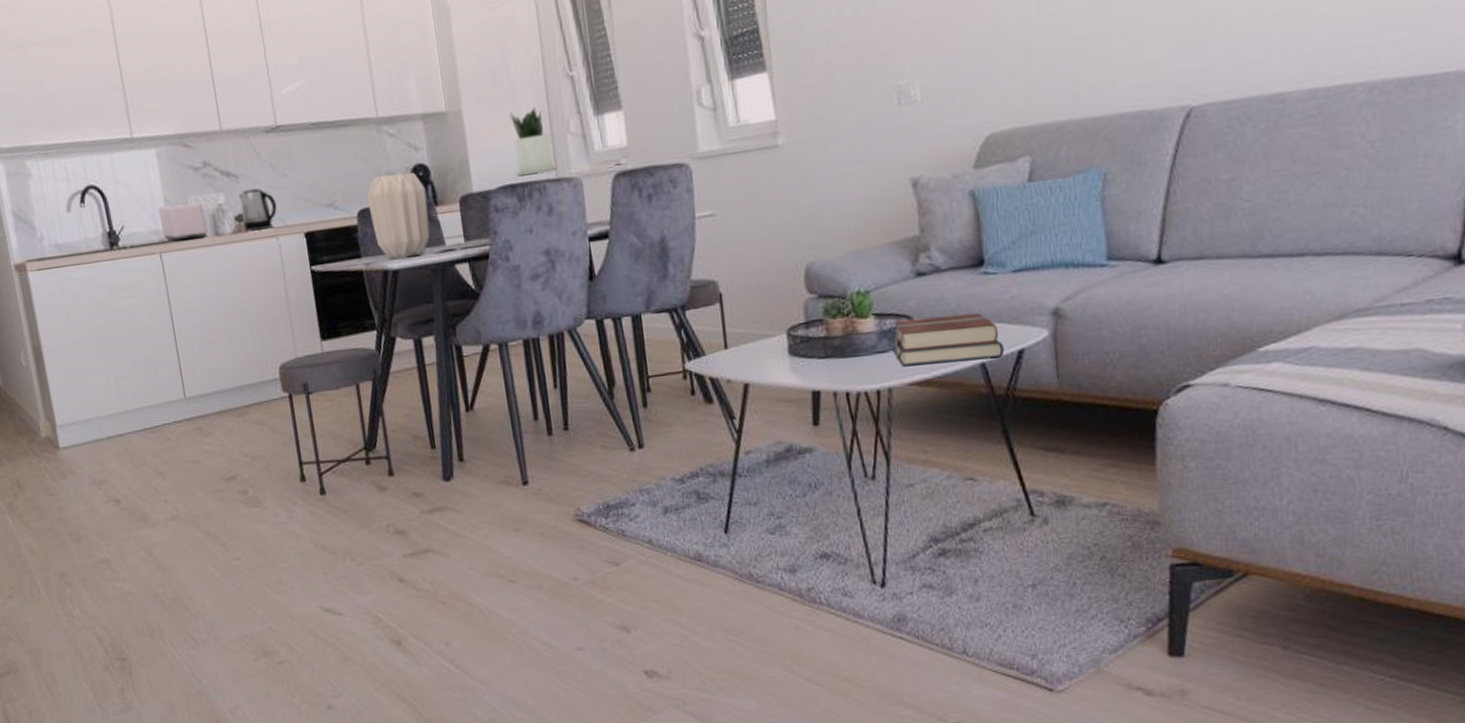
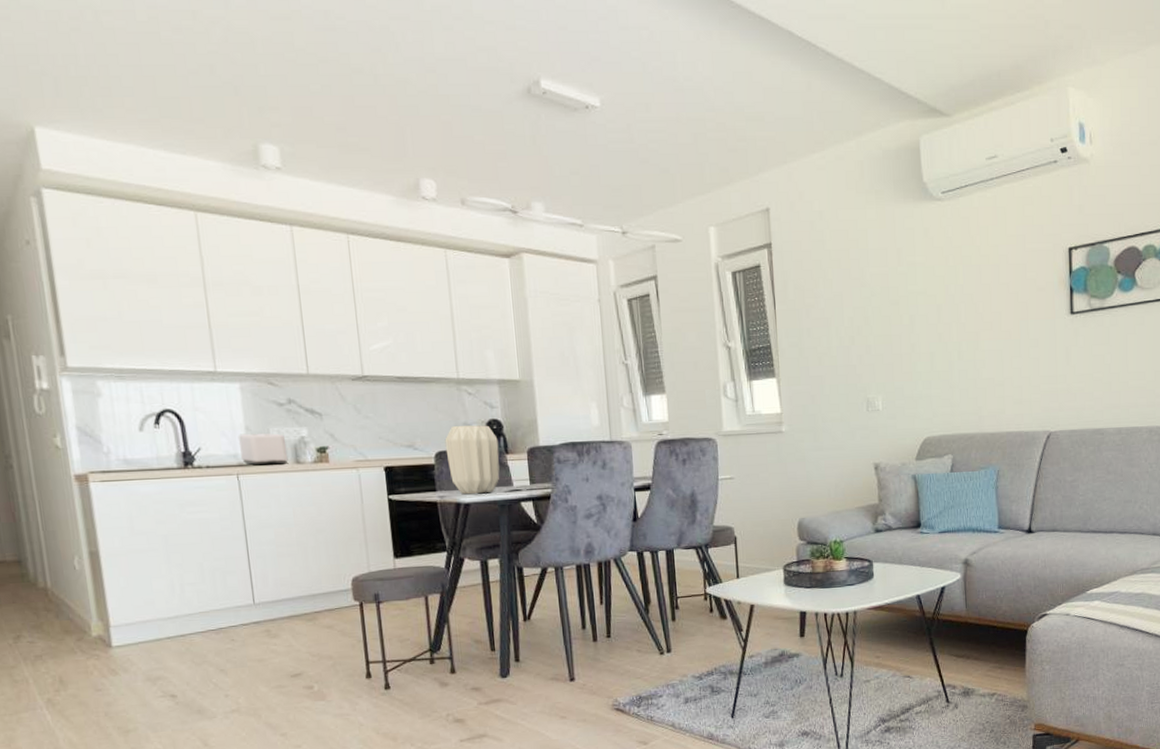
kettle: present [239,188,277,232] -> none [322,425,359,462]
planter: present [509,107,558,177] -> none [574,385,612,437]
books: present [892,312,1004,367] -> none [858,560,932,596]

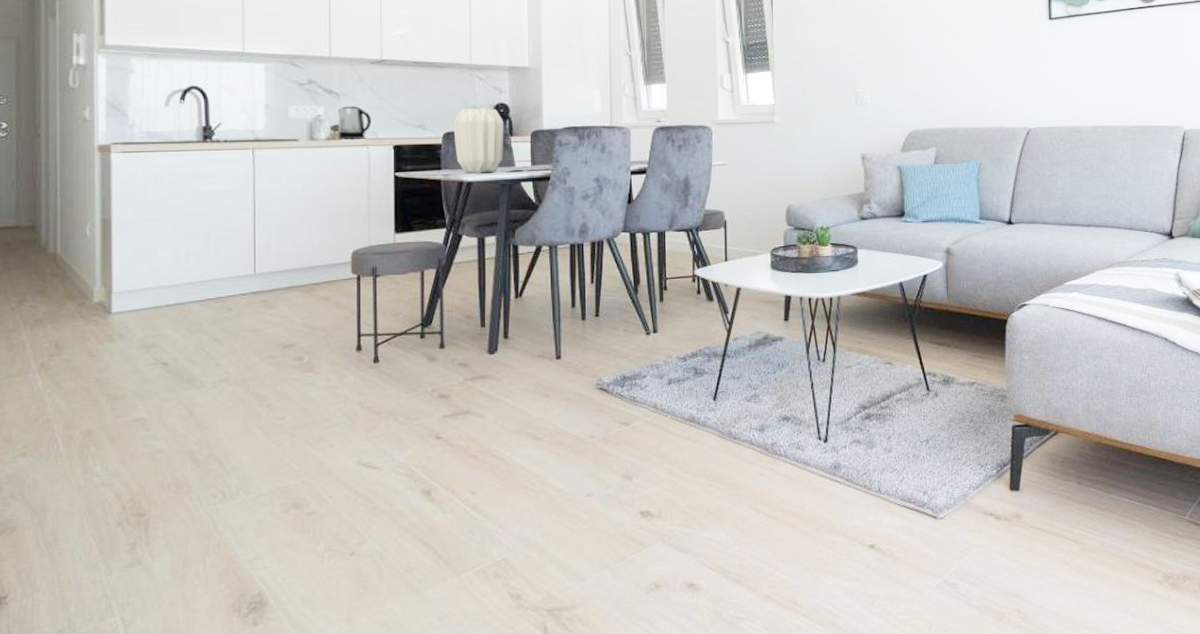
toaster: present [238,433,288,466] -> none [257,110,303,141]
kettle: none [322,425,359,462] -> present [338,105,371,139]

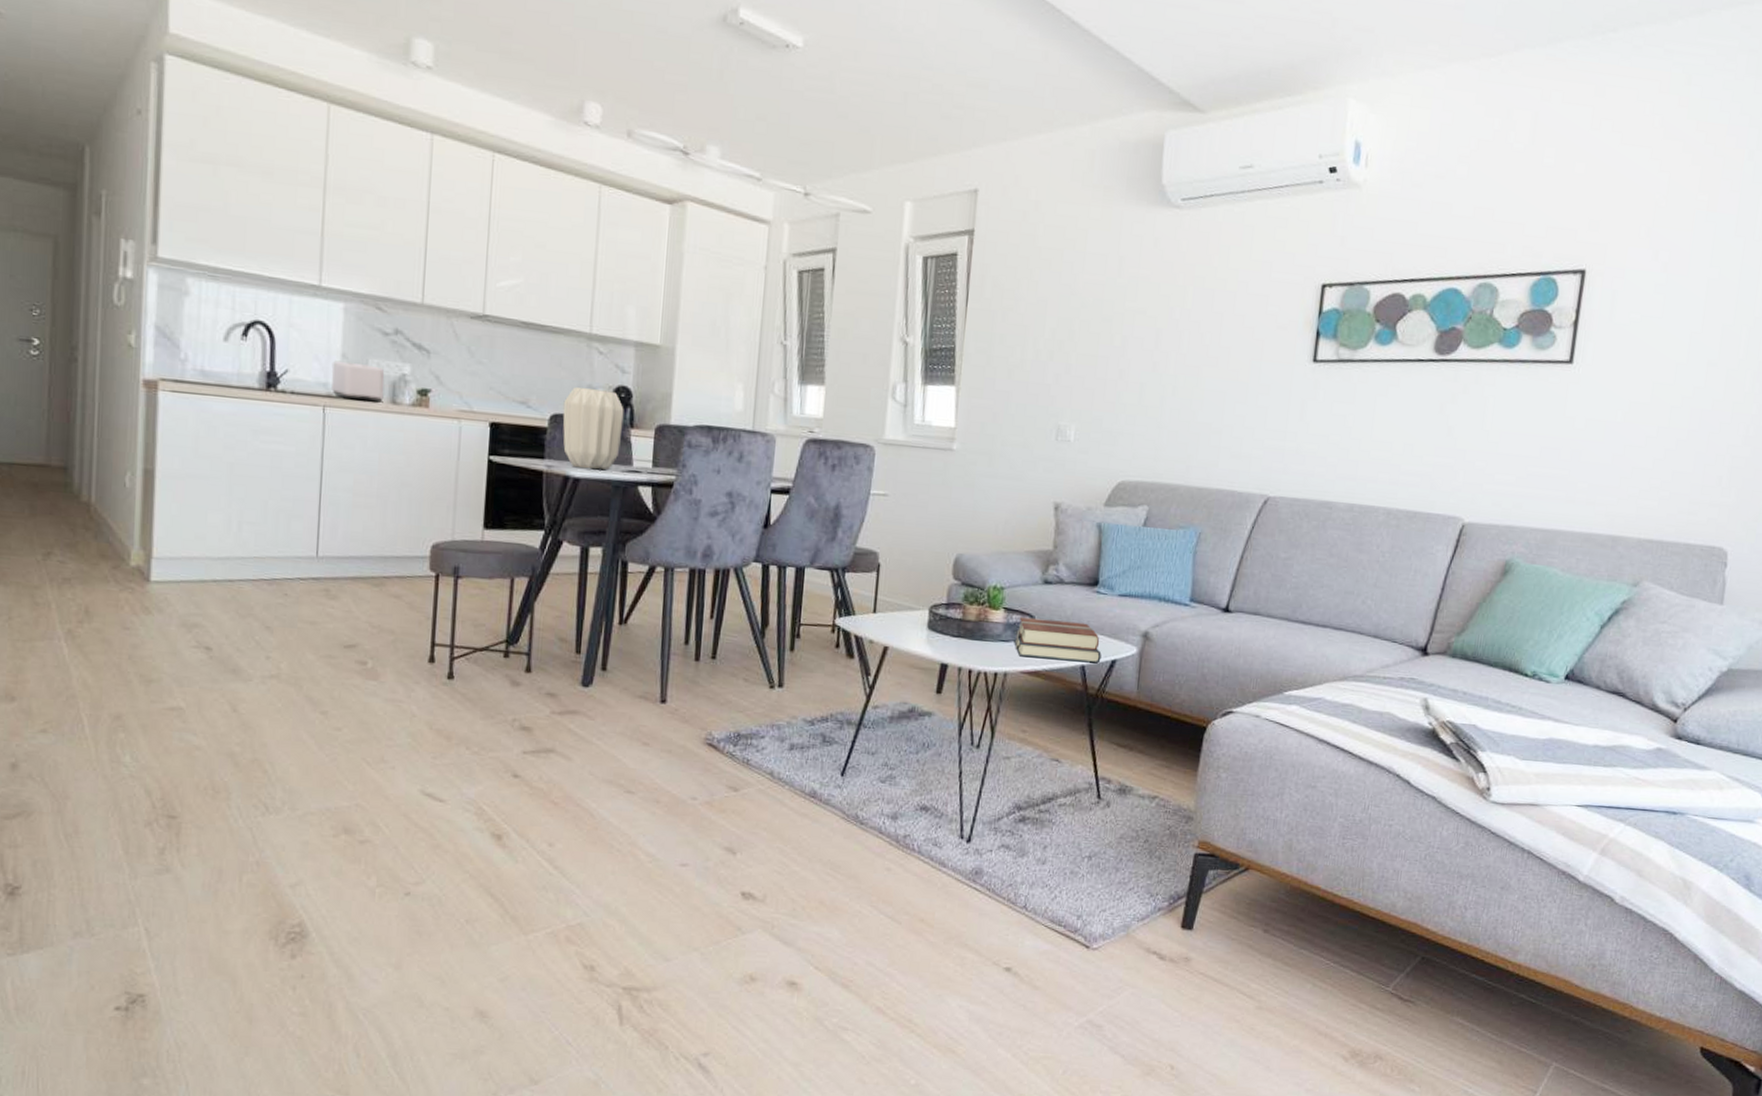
toaster: none [257,110,303,141] -> present [331,360,385,403]
kettle: present [338,105,371,139] -> none [425,366,466,410]
books: none [842,247,915,282] -> present [1014,617,1102,664]

